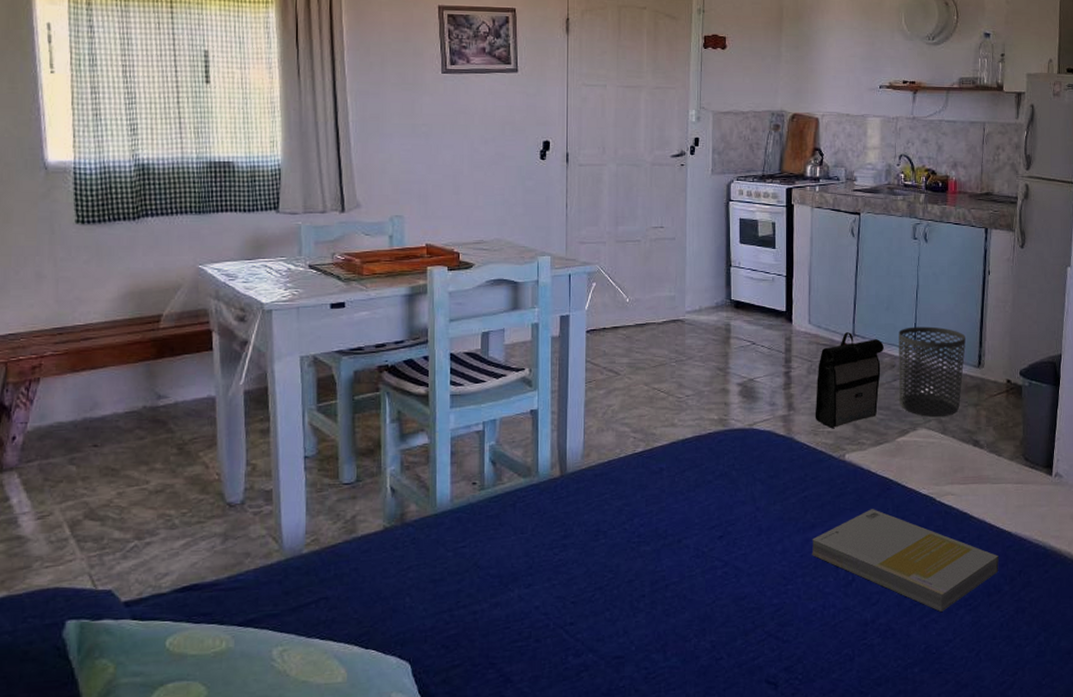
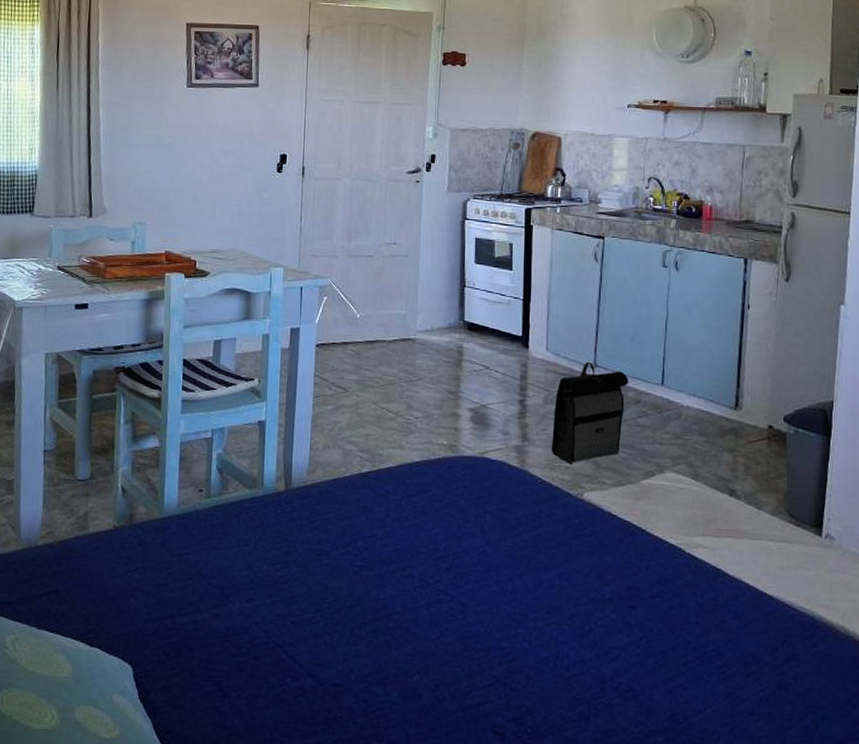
book: present [811,509,999,612] -> none [544,555,758,677]
waste bin: present [898,326,966,417] -> none [644,360,721,460]

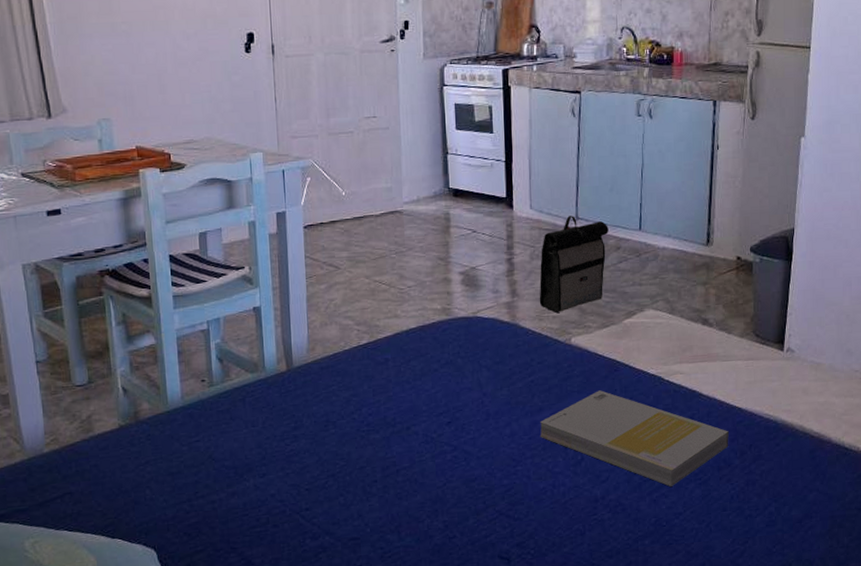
book: none [544,555,758,677] -> present [539,390,729,487]

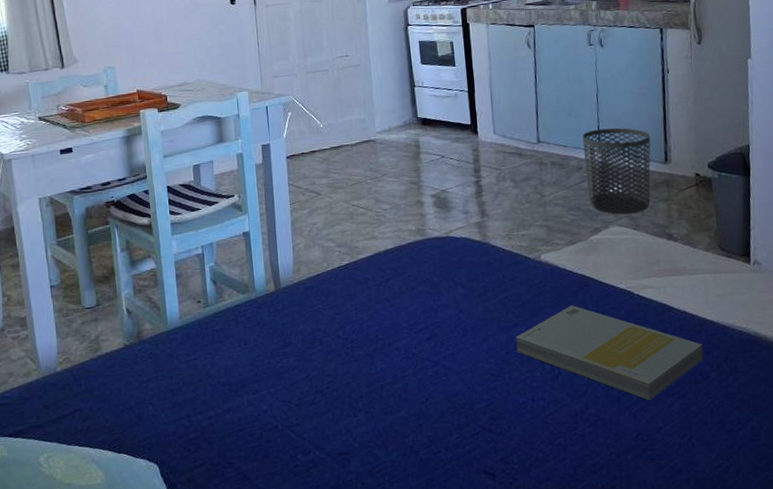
backpack: present [539,216,609,313] -> none [506,139,570,231]
waste bin: none [623,206,694,297] -> present [582,127,651,214]

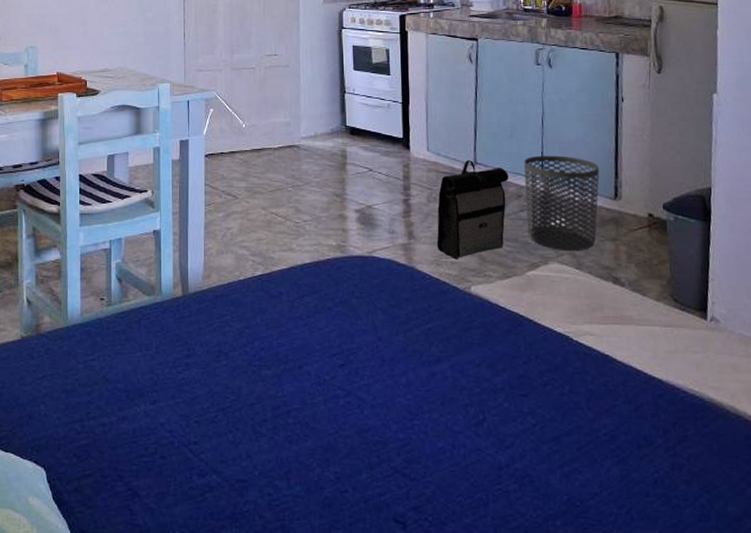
backpack: none [506,139,570,231] -> present [436,160,509,258]
book: present [516,305,704,401] -> none [438,345,649,461]

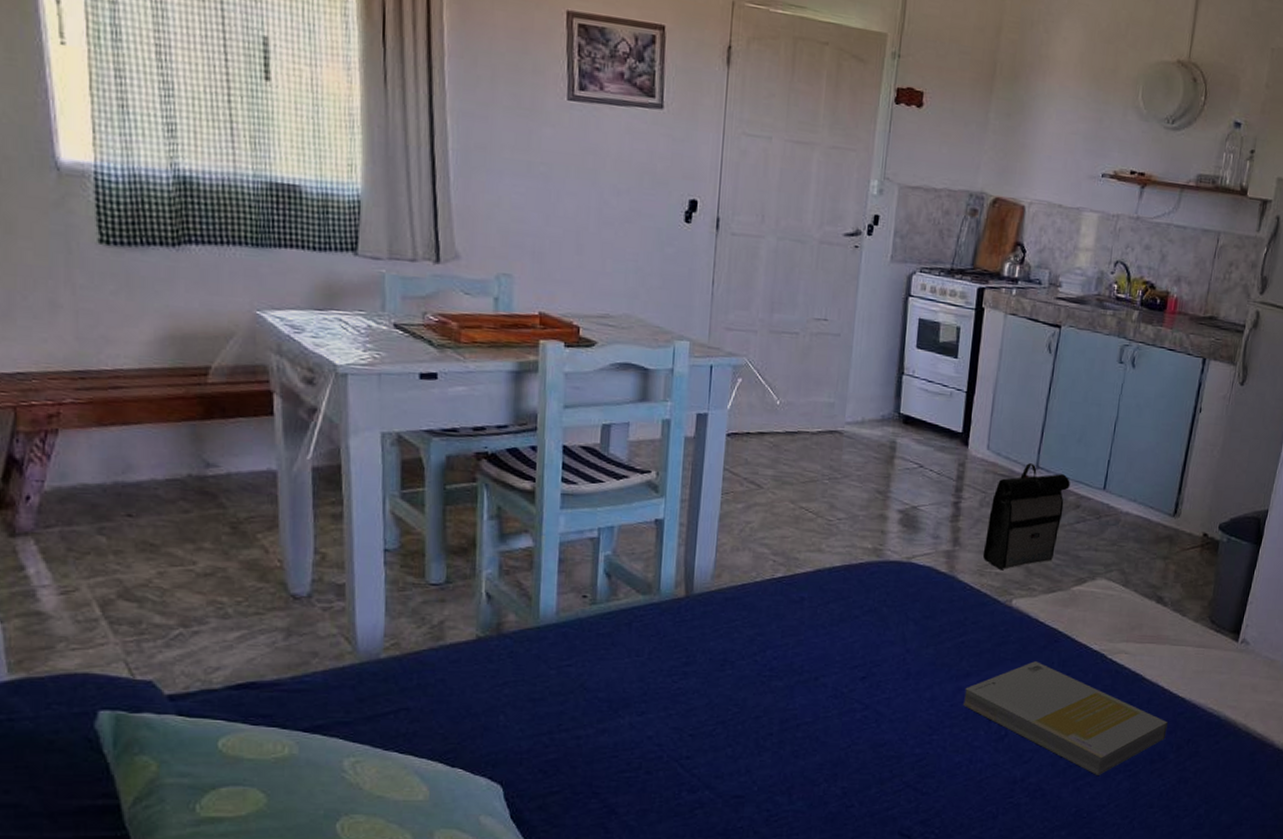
book: none [438,345,649,461] -> present [962,661,1168,775]
waste bin: present [524,155,599,250] -> none [1079,464,1164,568]

